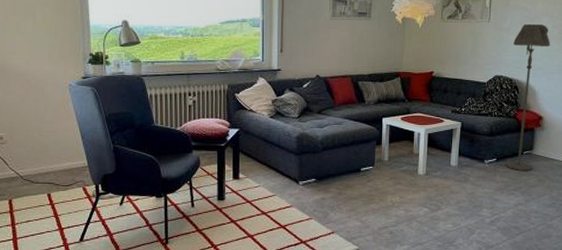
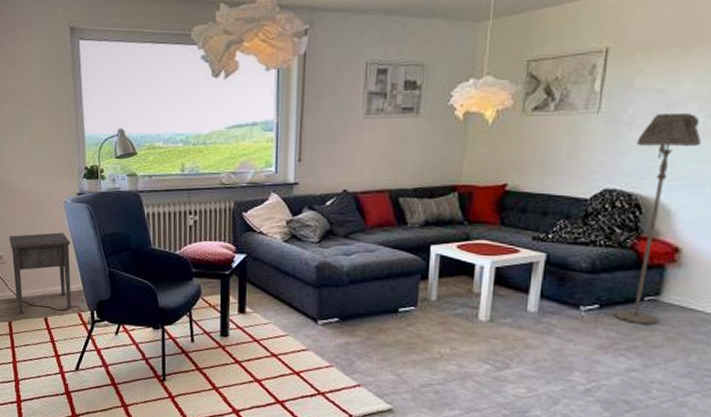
nightstand: none [10,113,76,192] -> present [9,232,72,314]

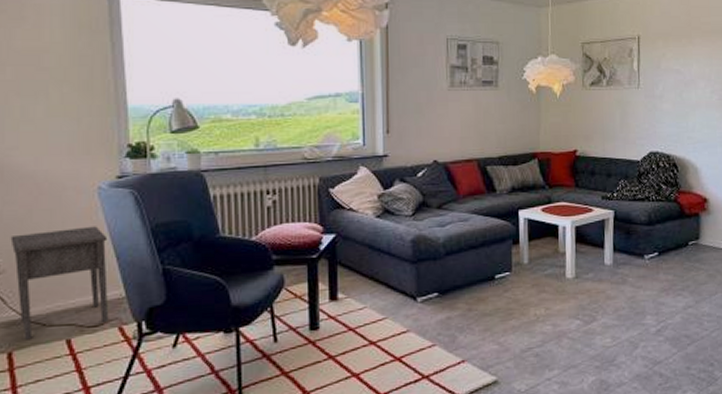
floor lamp: present [613,112,701,324] -> none [668,89,710,266]

